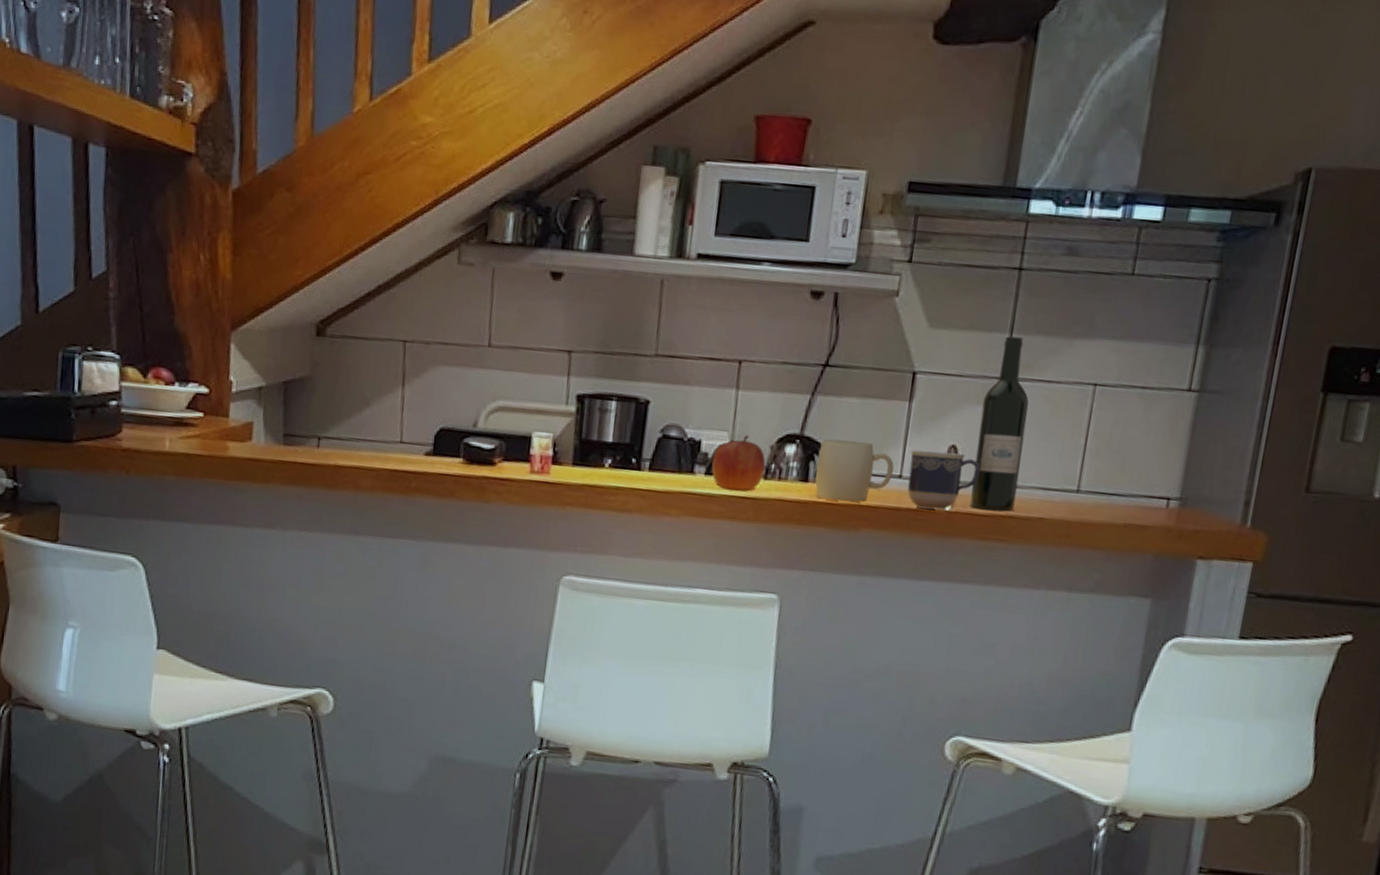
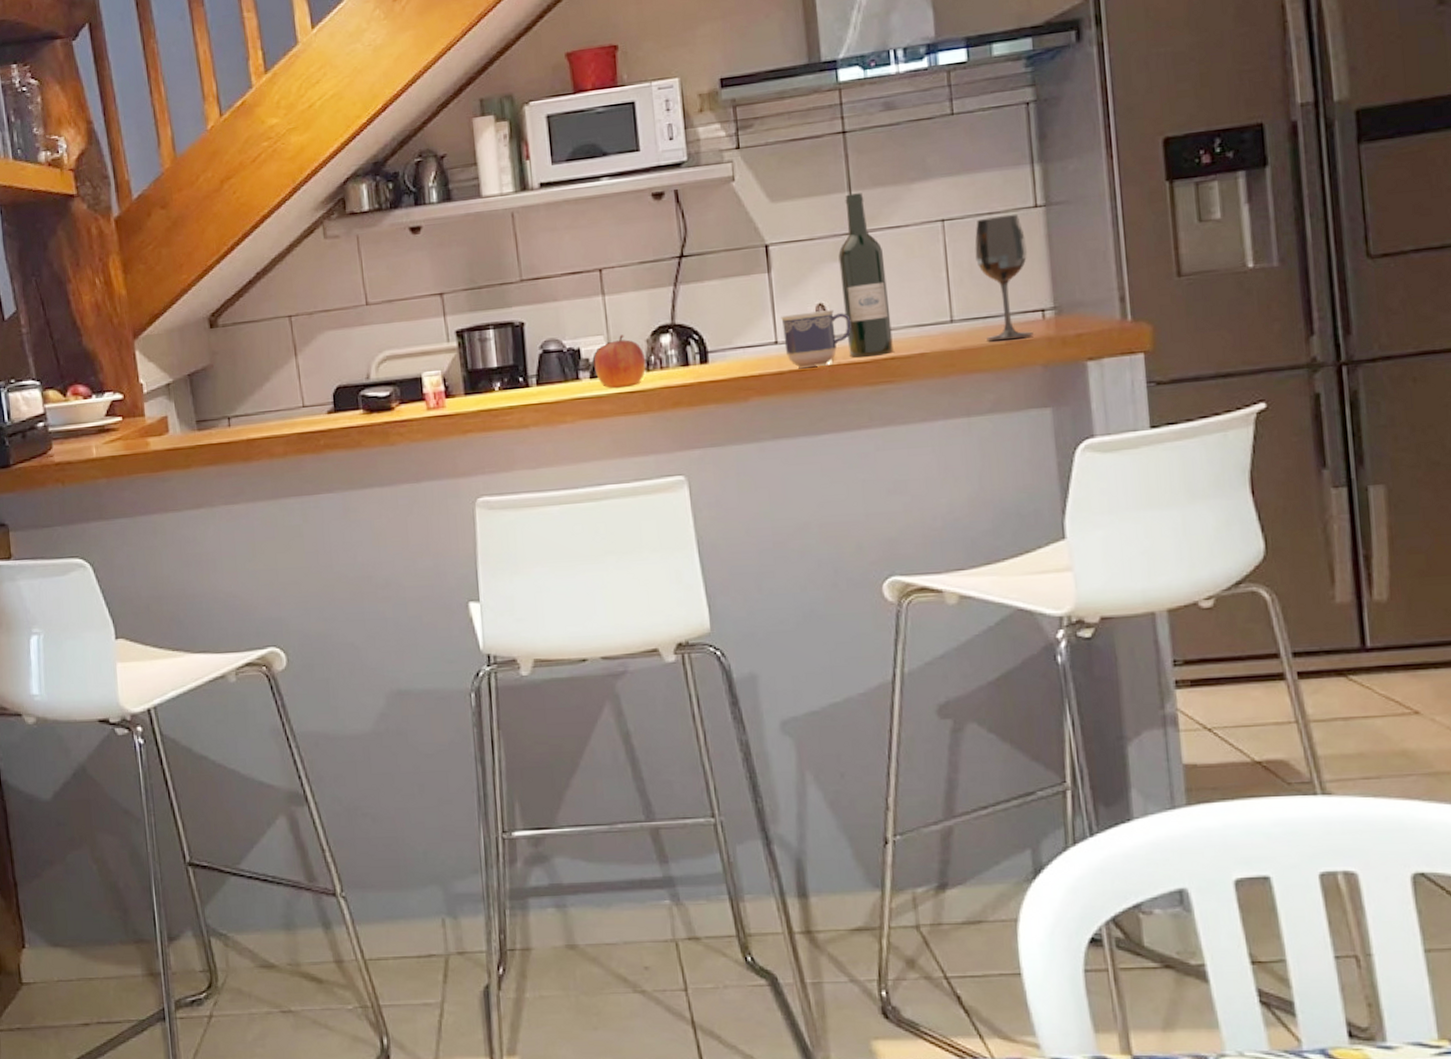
mug: present [815,439,894,503] -> none [692,317,768,379]
wine glass: none [1107,391,1171,523] -> present [974,214,1033,342]

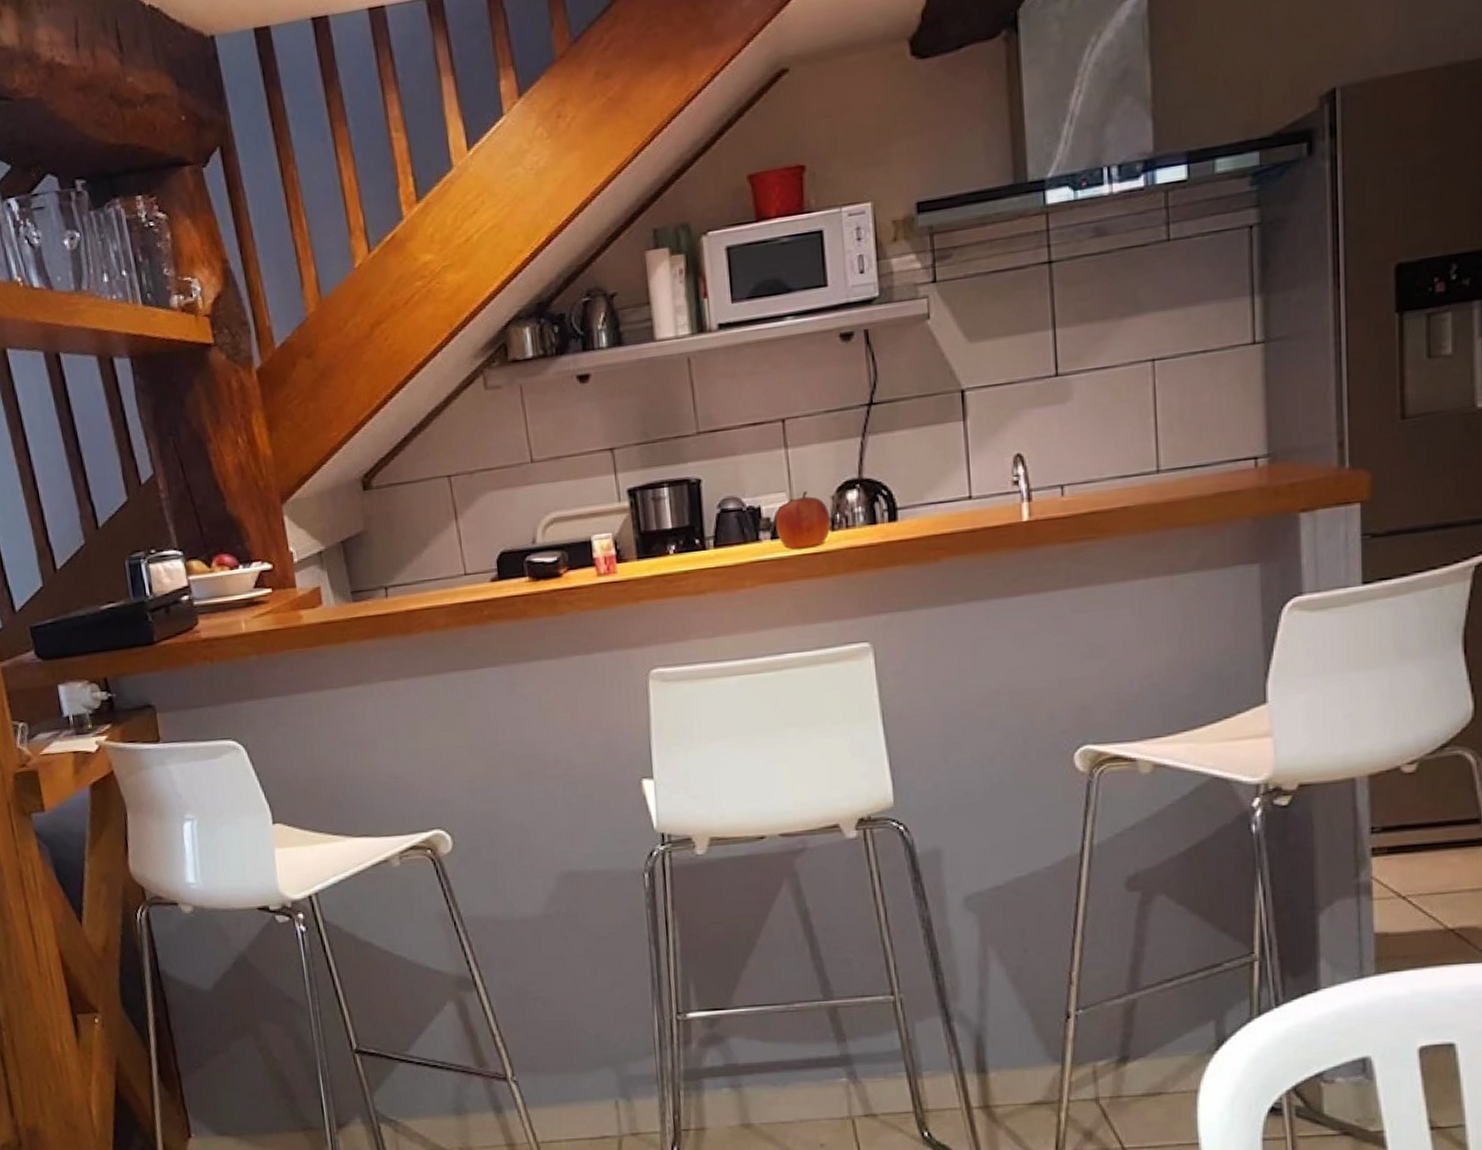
cup: present [781,310,852,368] -> none [976,461,1051,524]
wine bottle: present [838,193,893,358] -> none [1039,330,1095,513]
wine glass: present [974,214,1033,342] -> none [1186,351,1244,493]

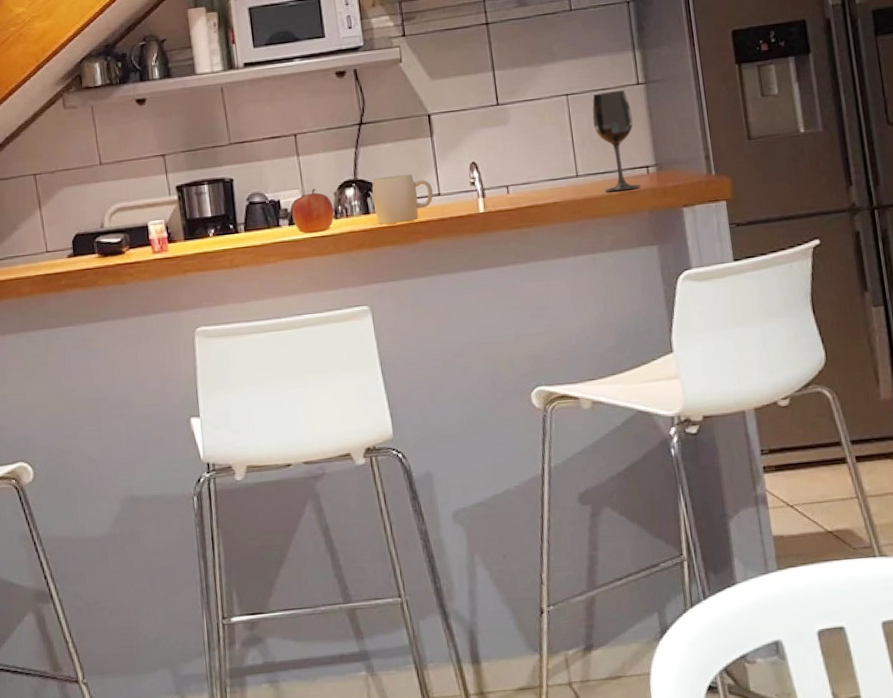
mug: none [881,470,962,538] -> present [371,174,433,225]
wine glass: none [1186,351,1244,493] -> present [592,90,641,192]

